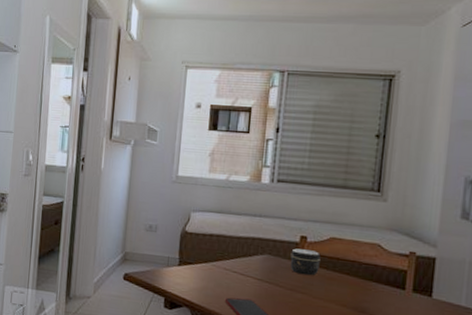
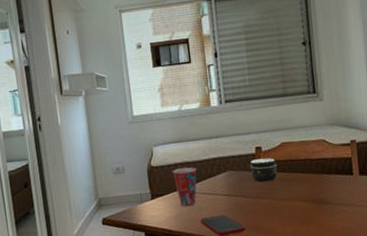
cup: none [206,239,232,282] -> present [172,167,197,206]

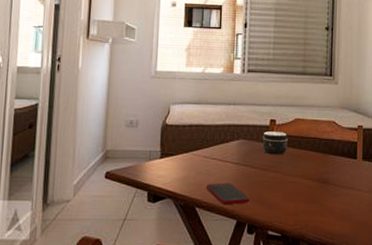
cup: present [172,167,197,206] -> none [186,129,210,169]

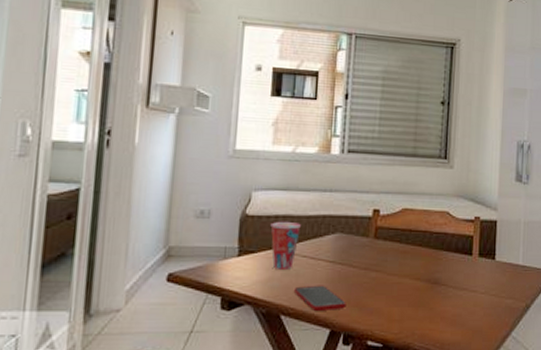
cup: none [186,129,210,169] -> present [270,221,301,269]
jar: present [262,131,288,155] -> none [363,223,394,252]

